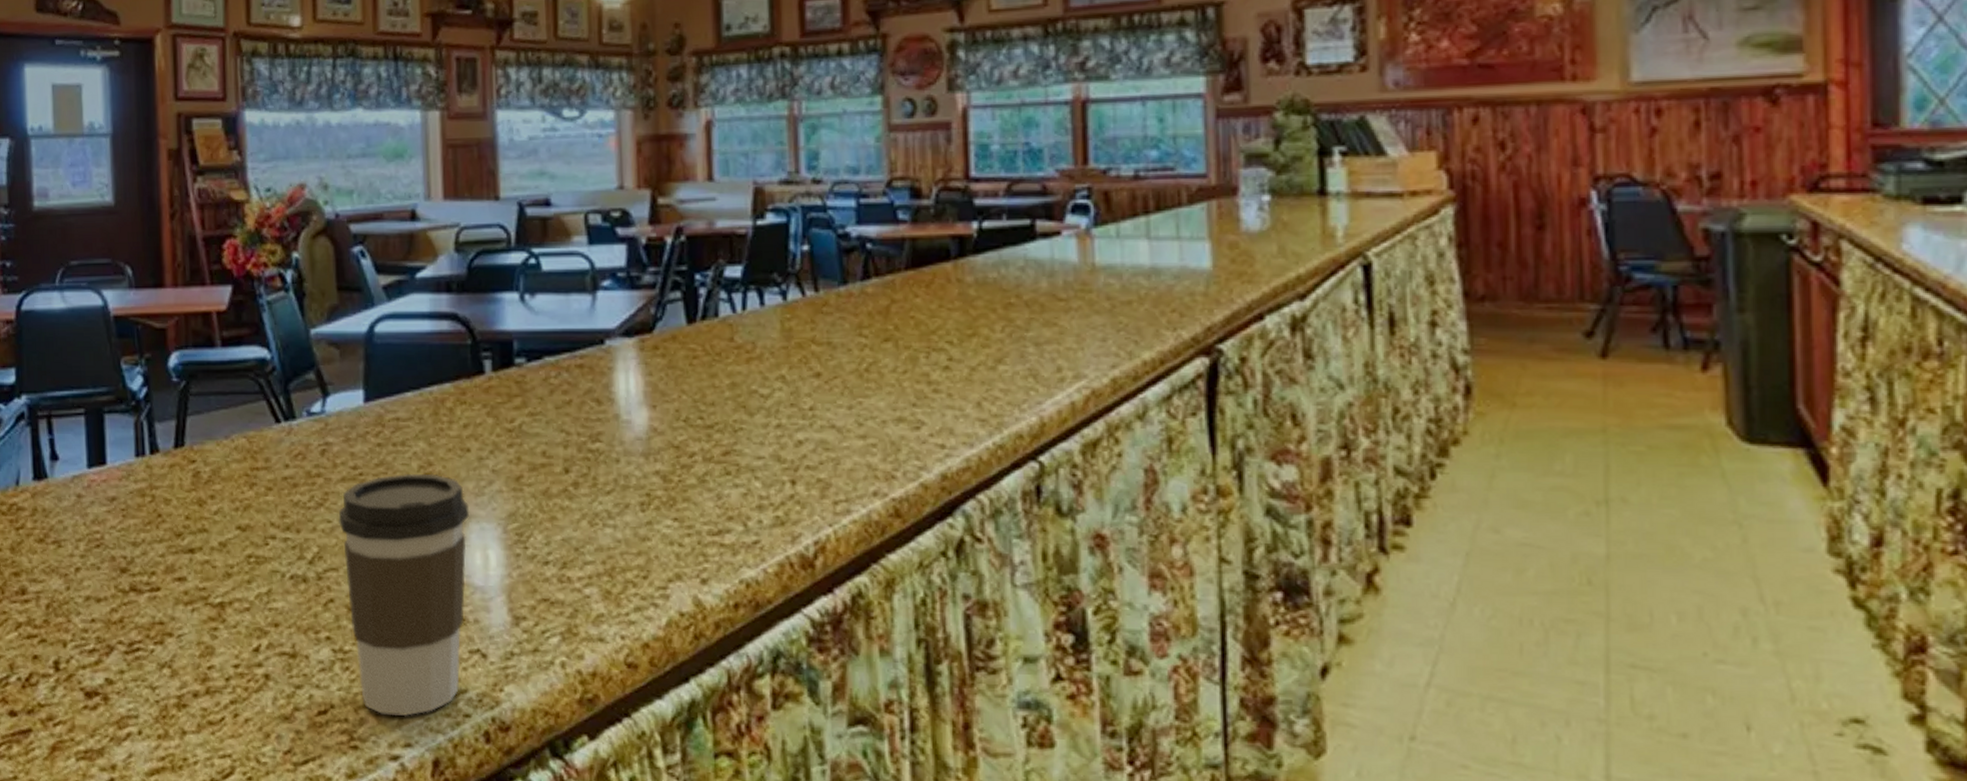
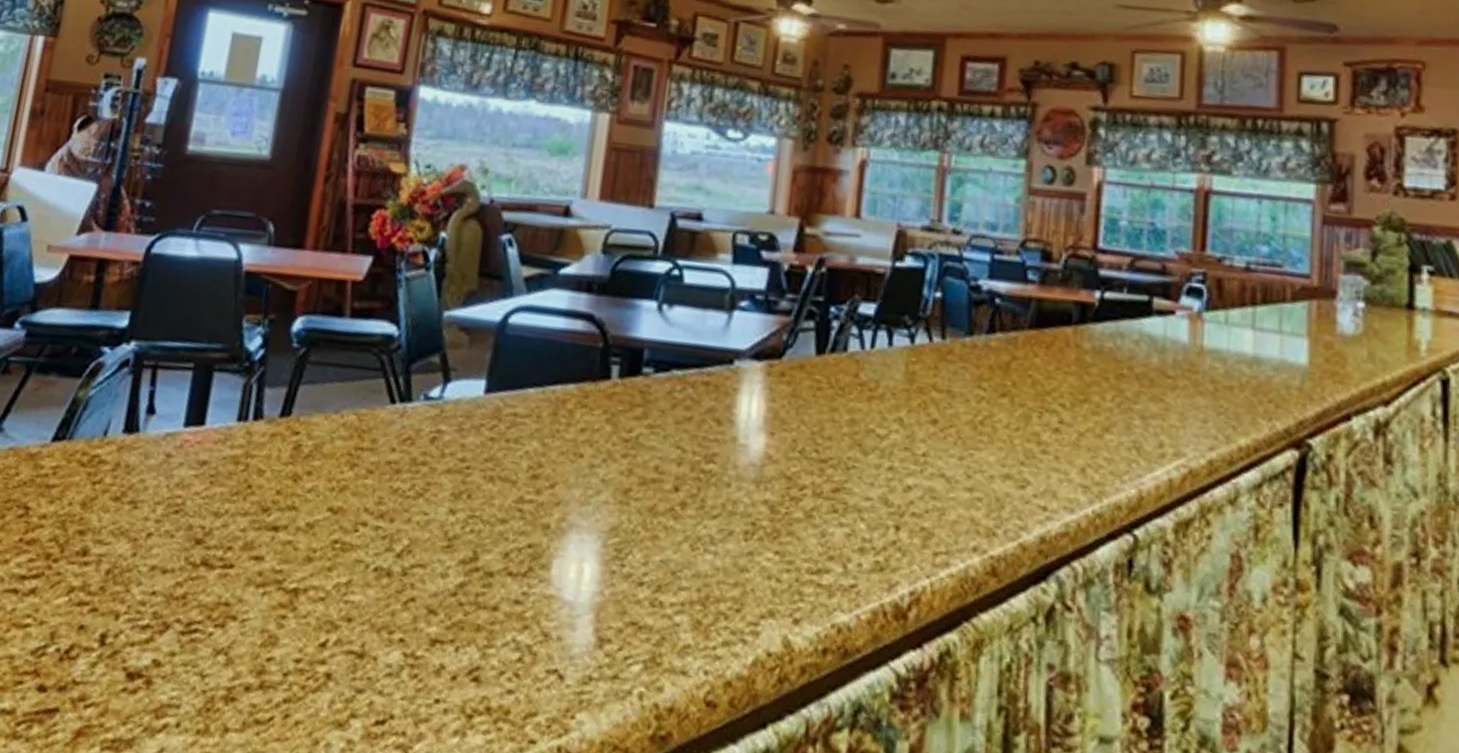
coffee cup: present [338,473,470,717] -> none [425,472,572,737]

